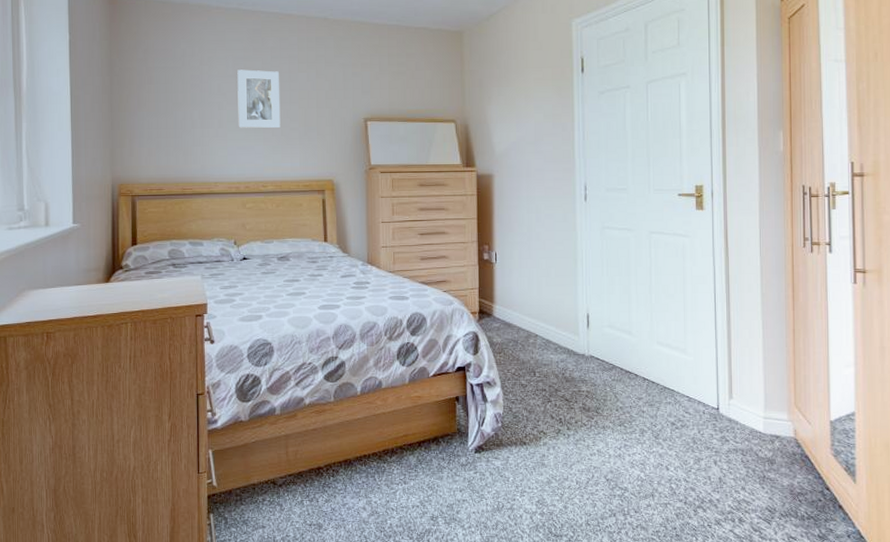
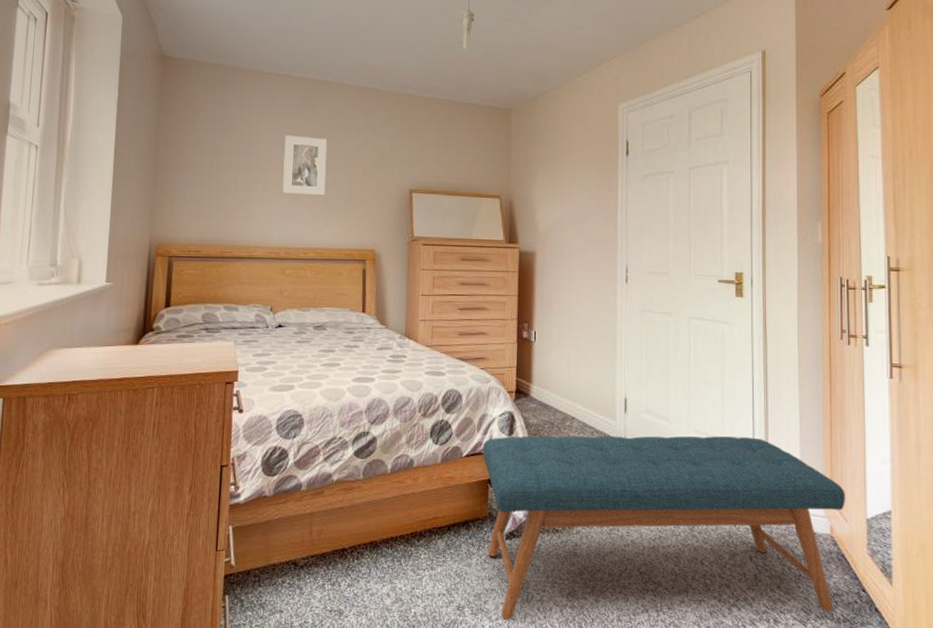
bench: none [448,347,809,528] -> present [482,435,845,621]

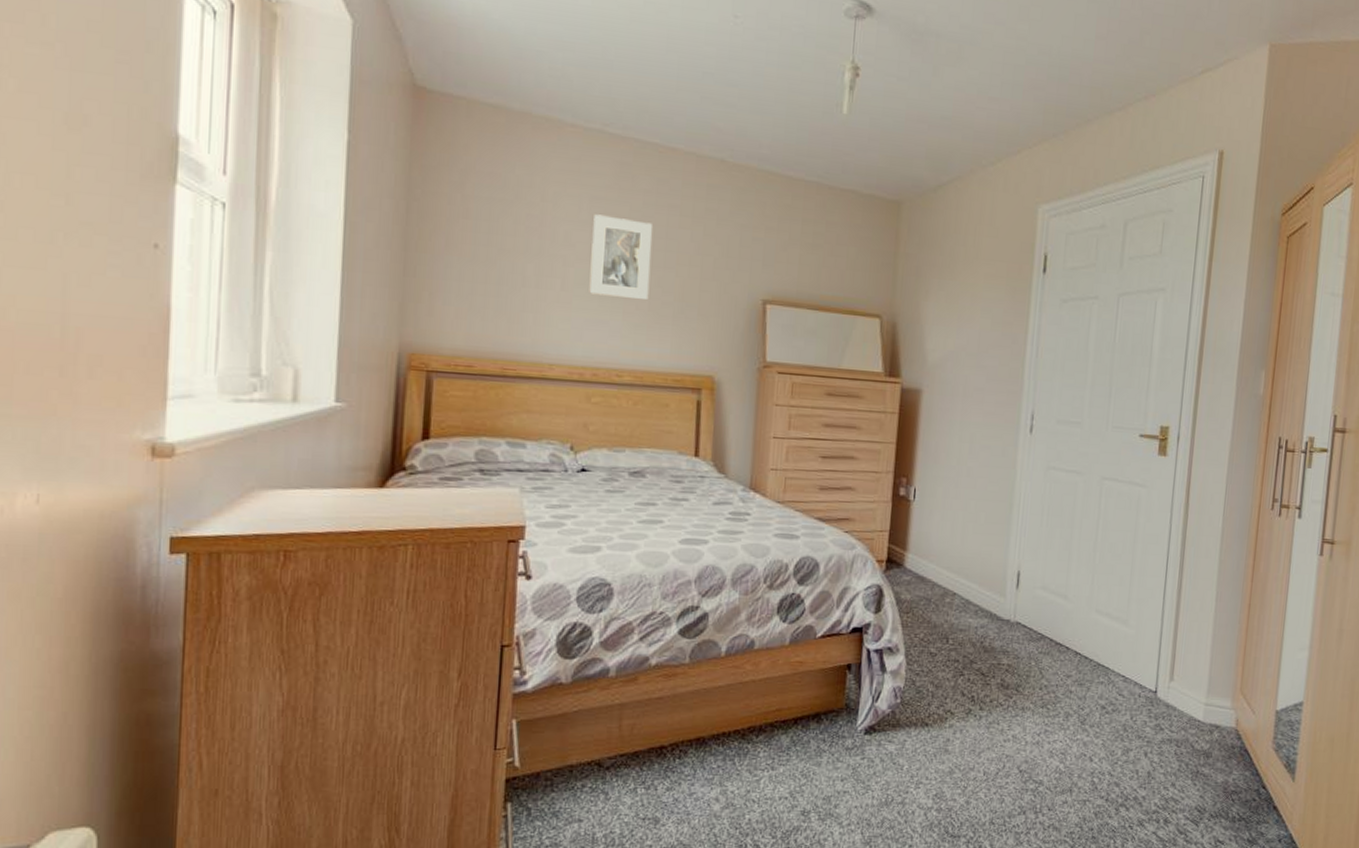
bench: present [482,435,845,621] -> none [841,613,1256,826]

